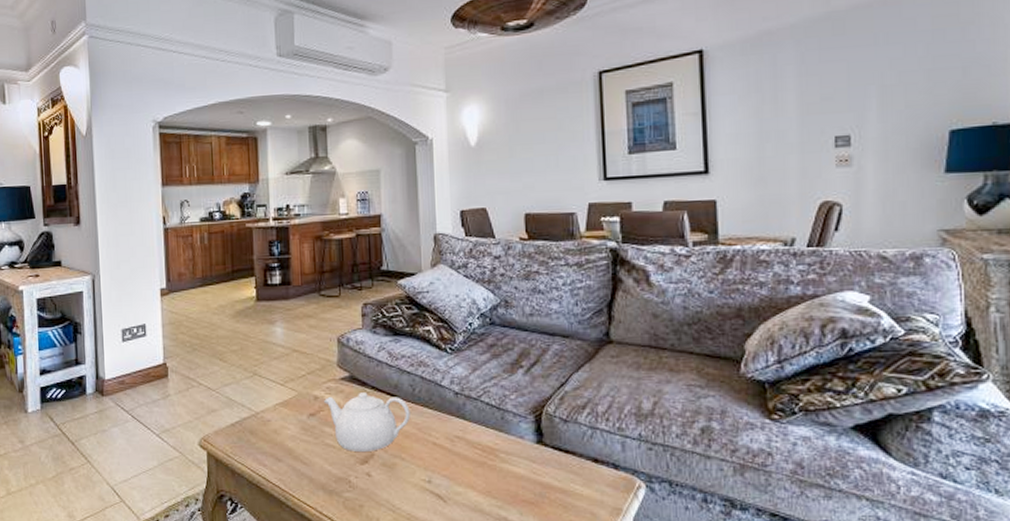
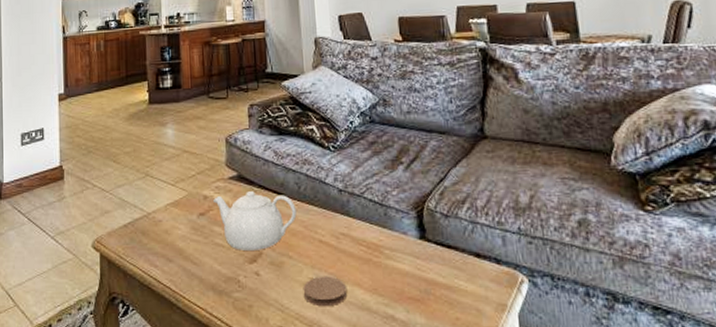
coaster: none [415,478,461,508] -> present [303,276,348,307]

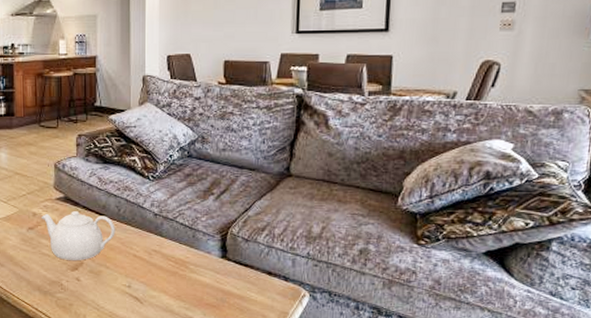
coaster: present [303,276,348,307] -> none [117,283,155,308]

